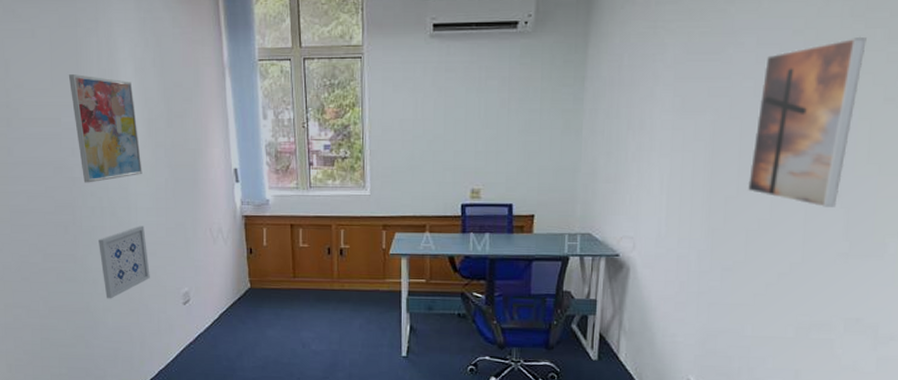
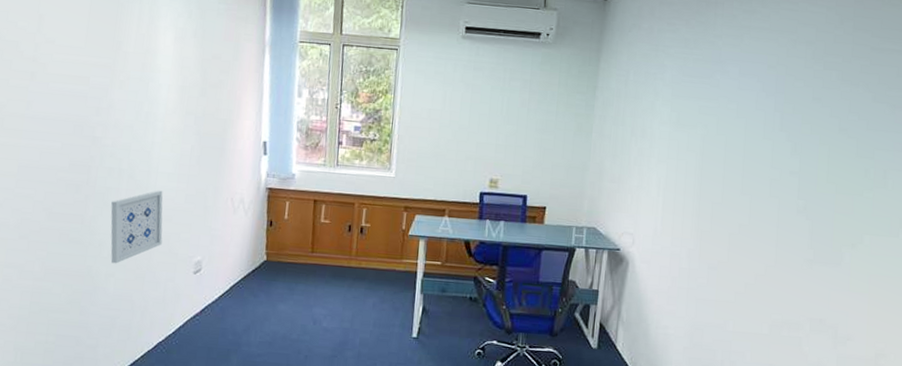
wall art: present [68,74,142,183] -> none [104,36,170,144]
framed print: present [747,36,867,207] -> none [730,75,825,218]

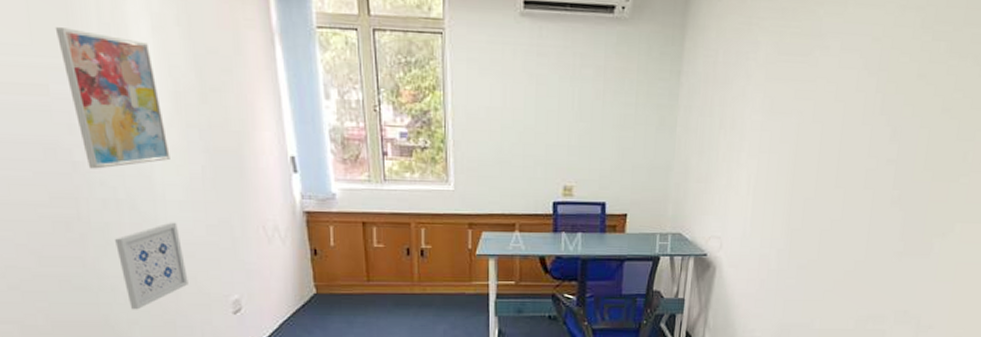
wall art: none [104,36,170,144] -> present [55,27,170,169]

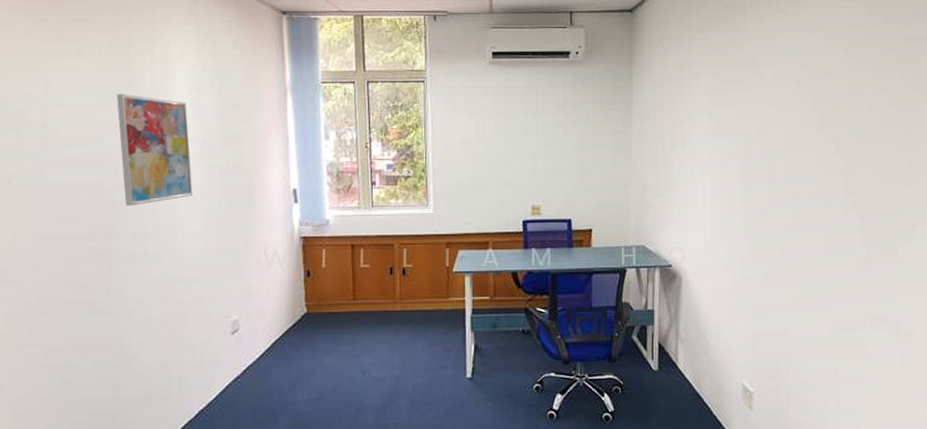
wall art: present [115,222,188,310] -> none [137,250,195,332]

